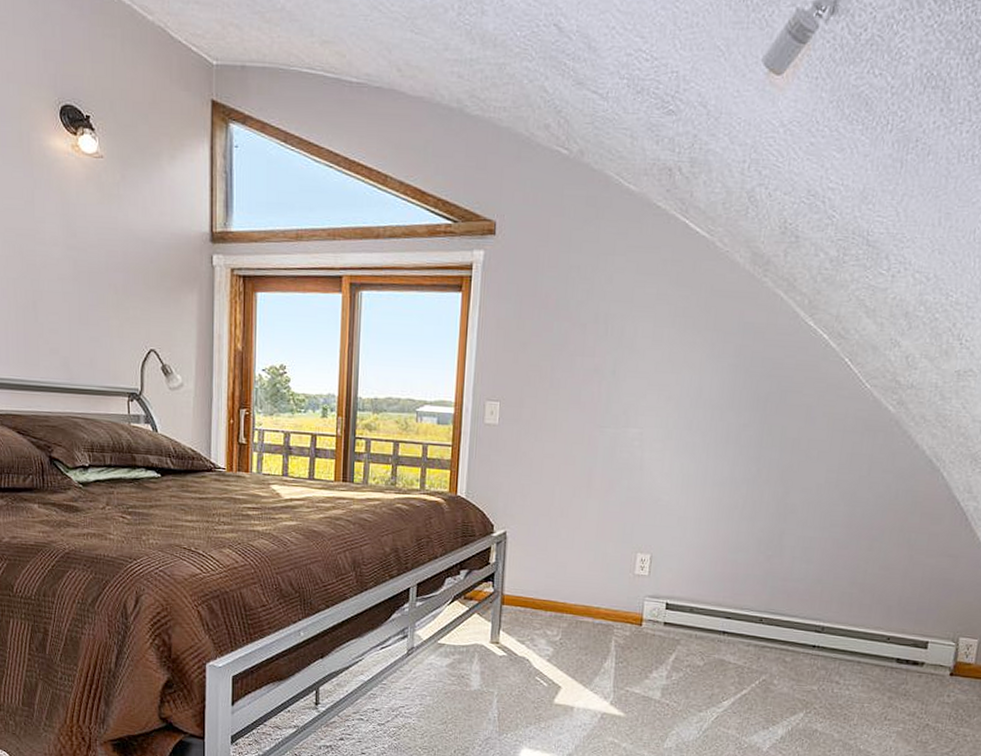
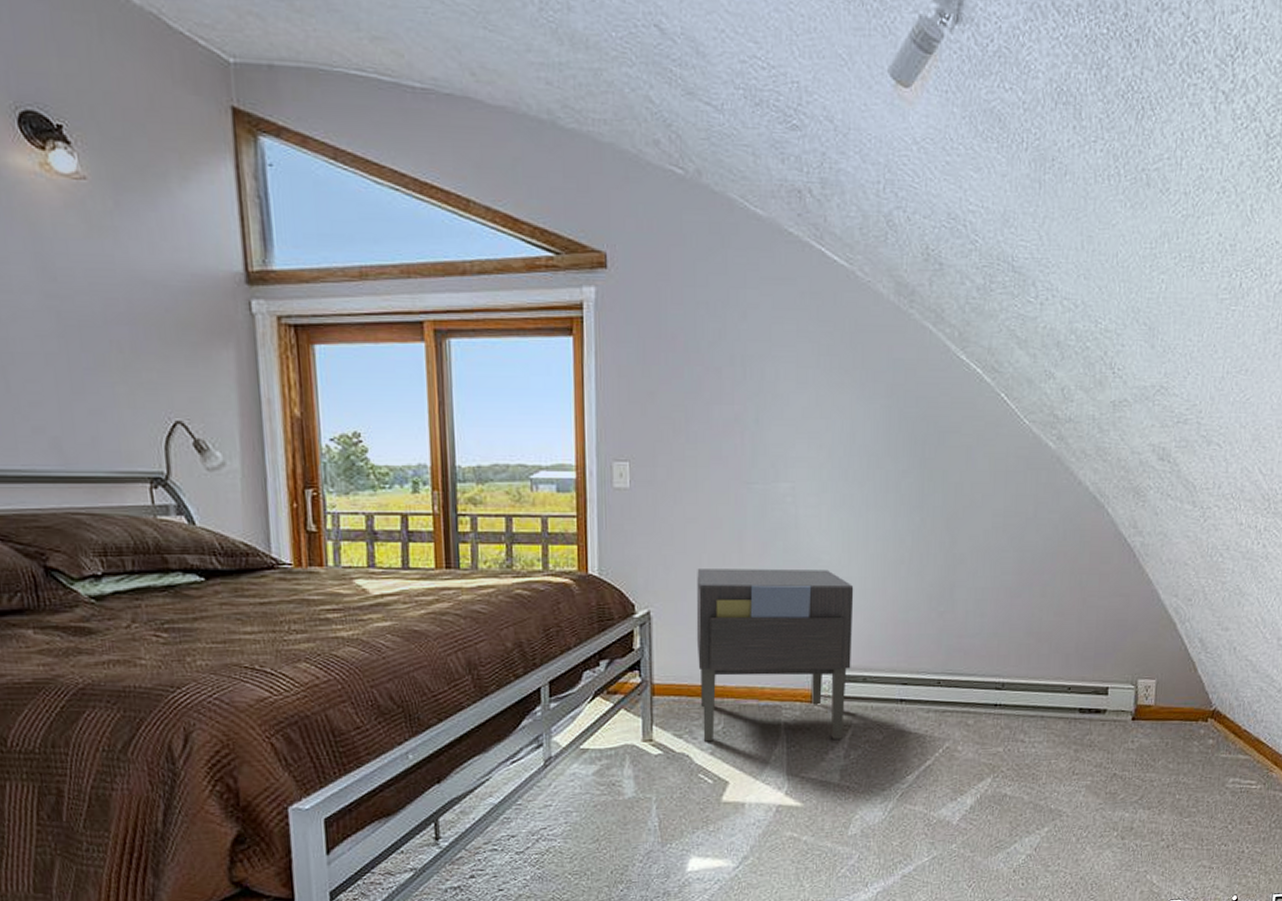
nightstand: none [542,499,689,661] -> present [696,568,854,742]

